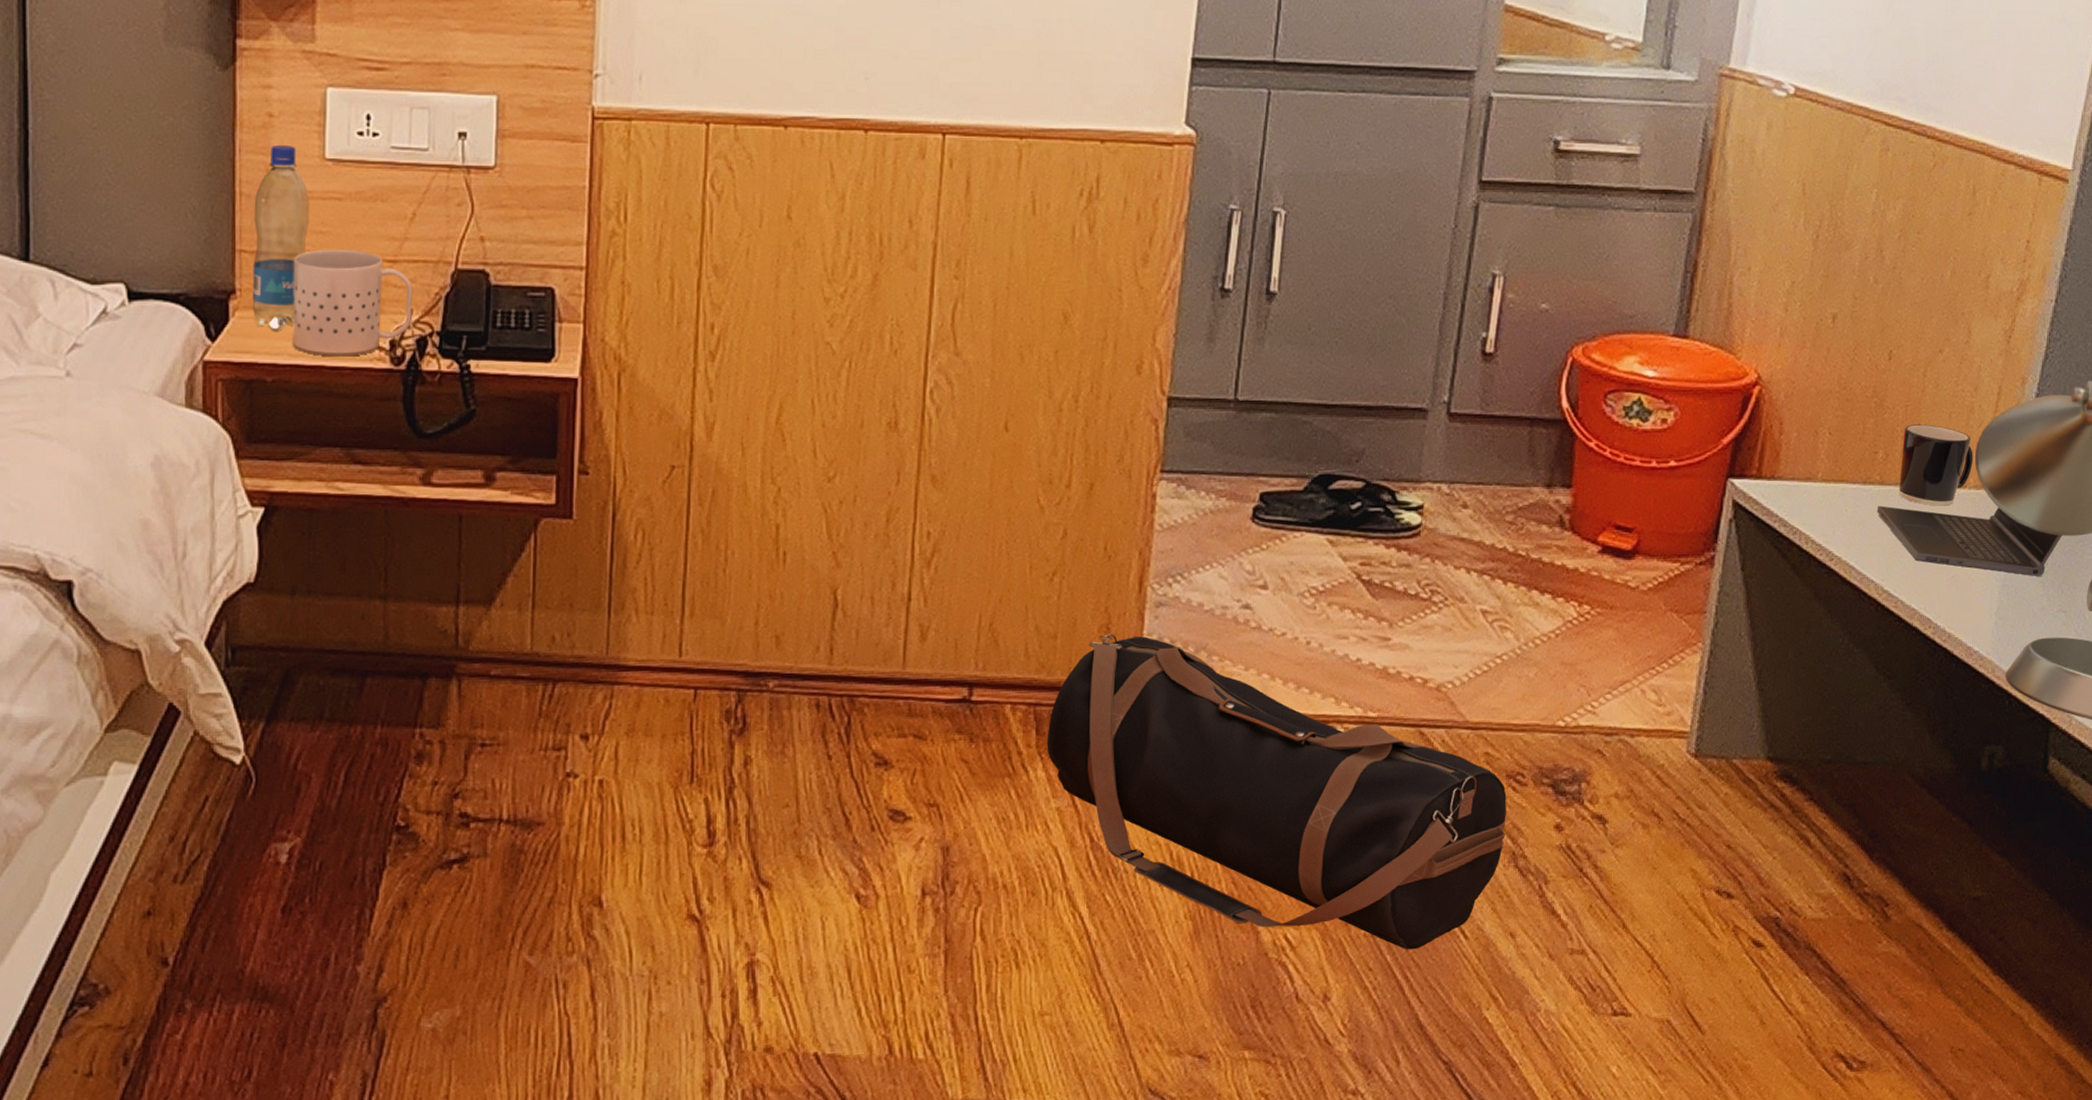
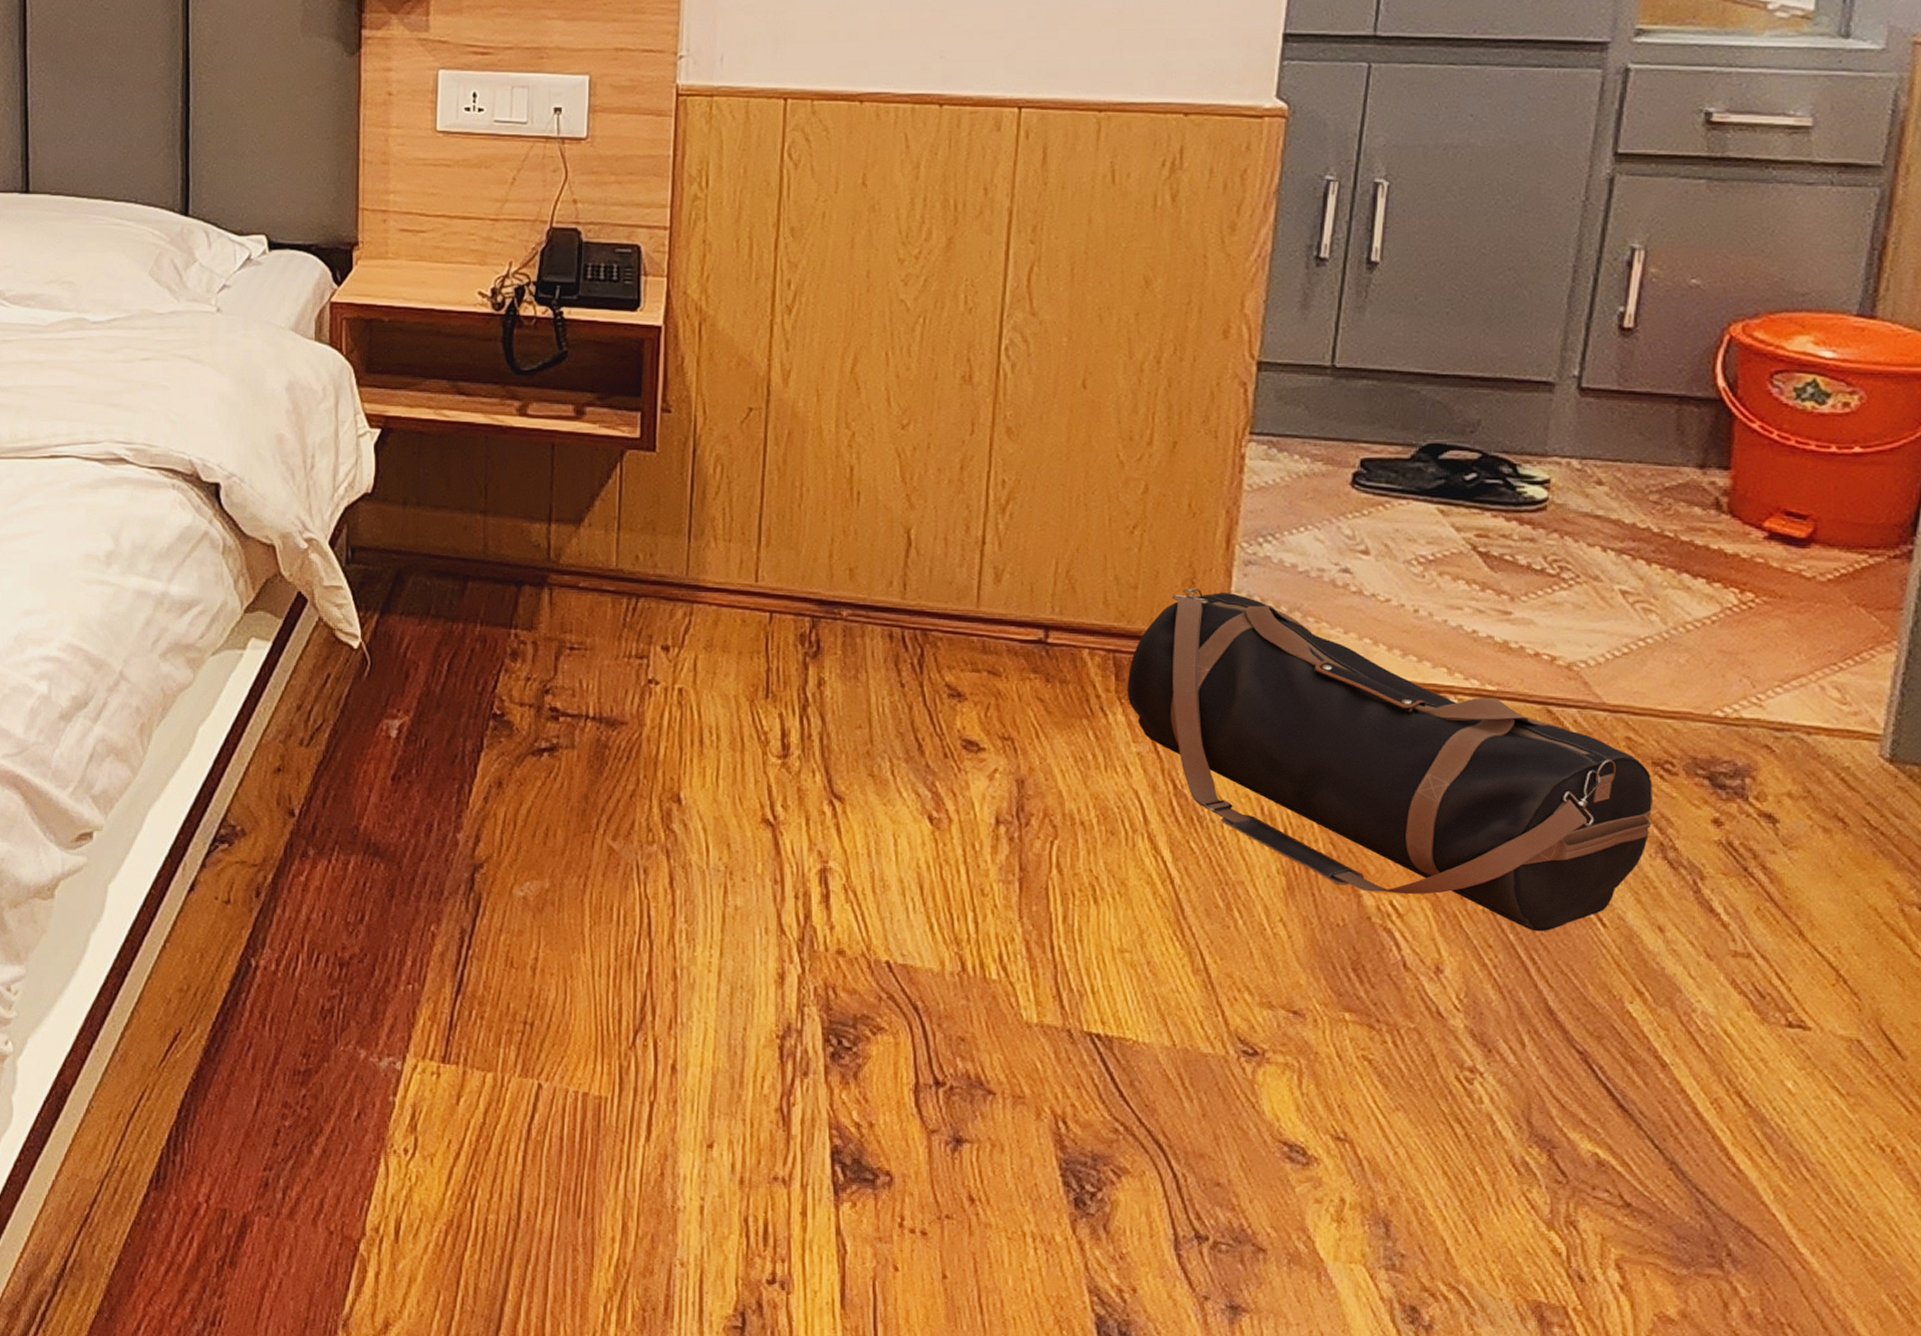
bottle: present [252,144,310,331] -> none [372,119,423,278]
mug: present [292,249,413,357] -> none [406,208,512,302]

